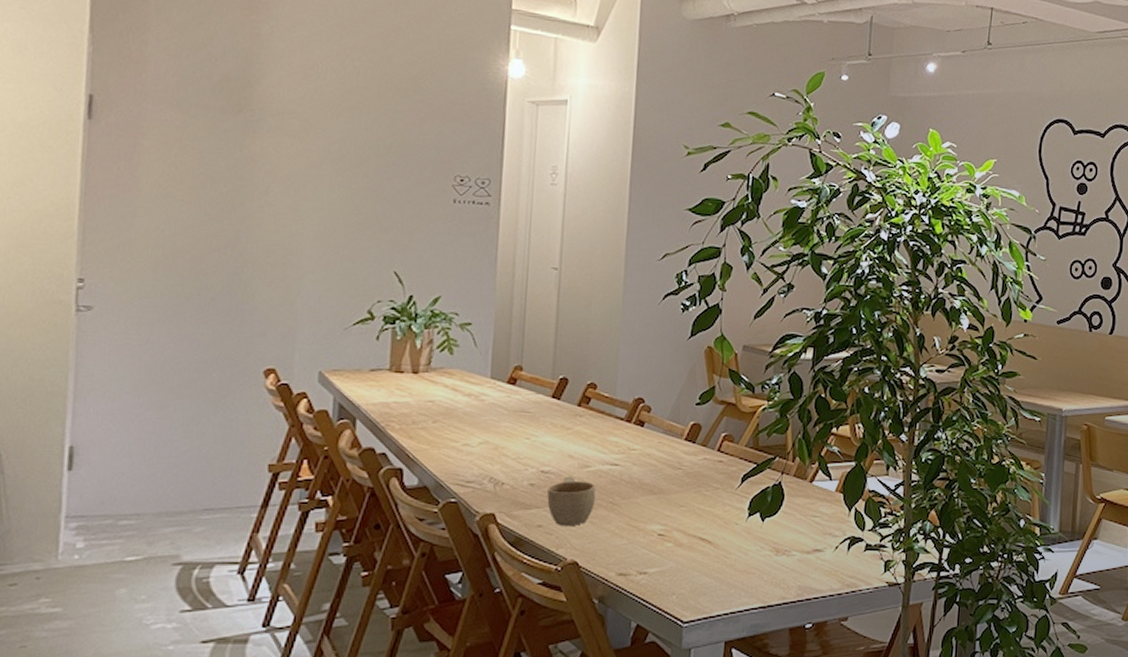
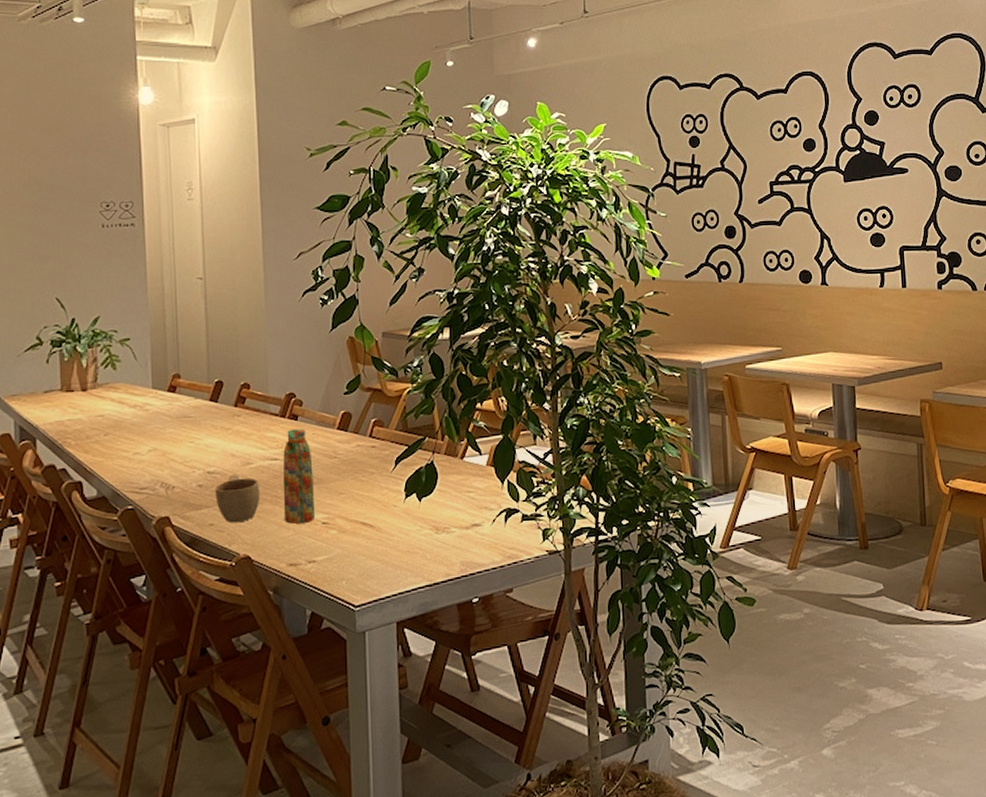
water bottle: none [618,435,655,533] -> present [282,428,314,524]

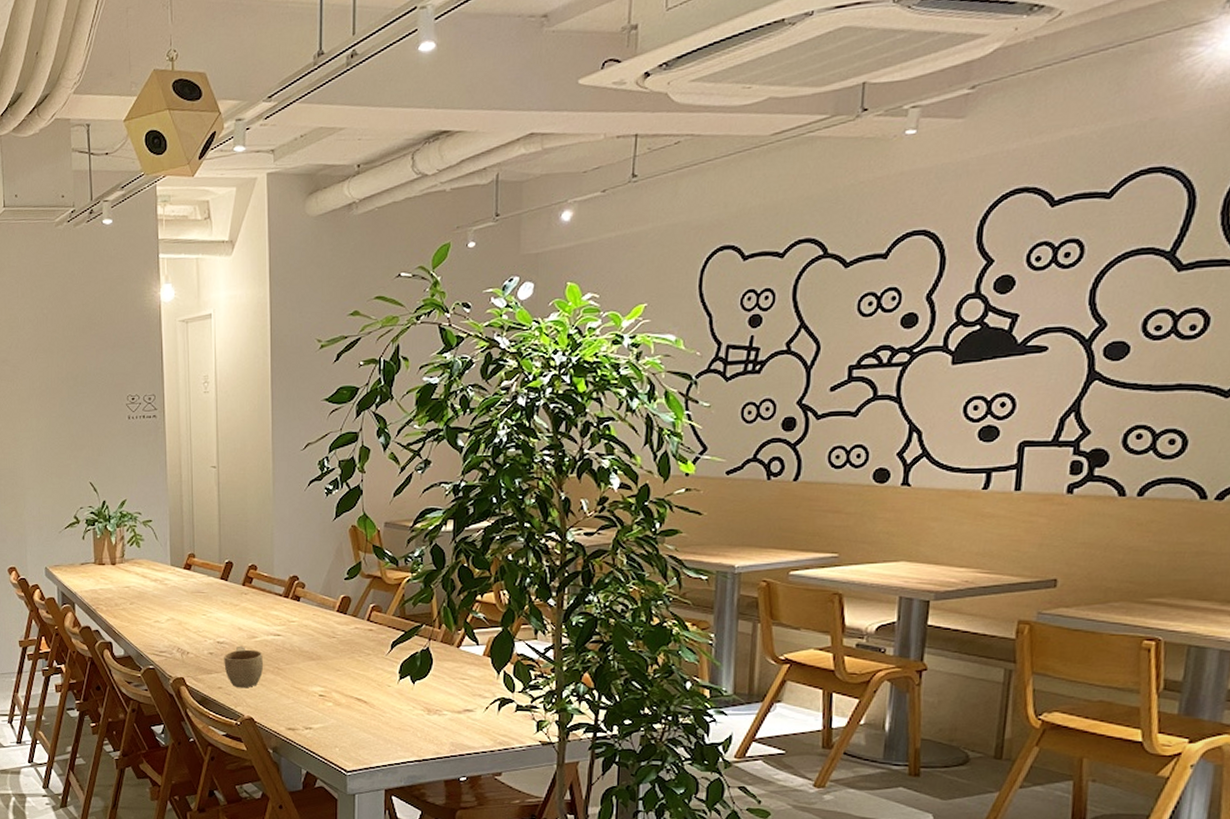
water bottle: present [282,428,314,524] -> none [284,609,312,694]

